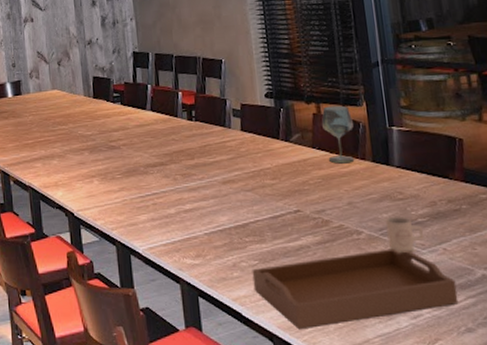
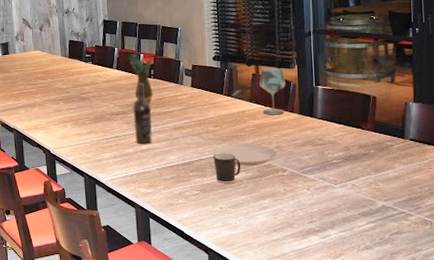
vase: none [164,90,196,152] -> present [128,53,153,104]
wine bottle: none [172,126,198,203] -> present [133,82,153,145]
serving tray: present [252,248,459,330] -> none [194,183,361,245]
plate: none [270,199,350,226] -> present [212,143,277,165]
mug: none [272,212,307,251] -> present [213,153,241,183]
mug: present [386,216,425,253] -> none [306,158,338,187]

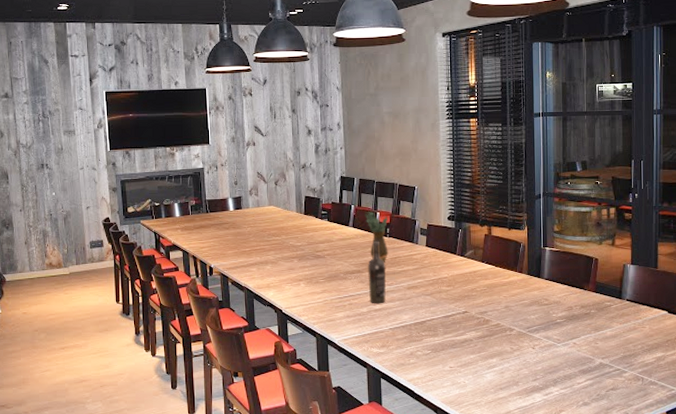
plate: present [212,143,277,165] -> none [444,303,506,324]
mug: present [213,153,241,183] -> none [445,312,471,343]
wine glass: present [258,67,286,115] -> none [490,228,517,275]

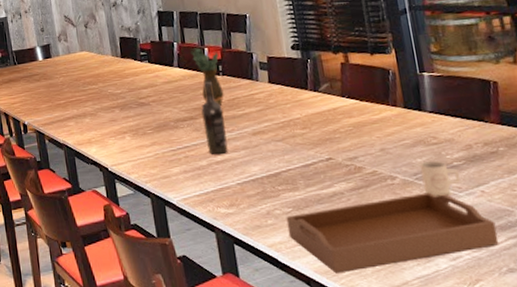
serving tray: none [425,342,580,404] -> present [286,192,499,274]
mug: none [532,317,561,346] -> present [420,160,461,196]

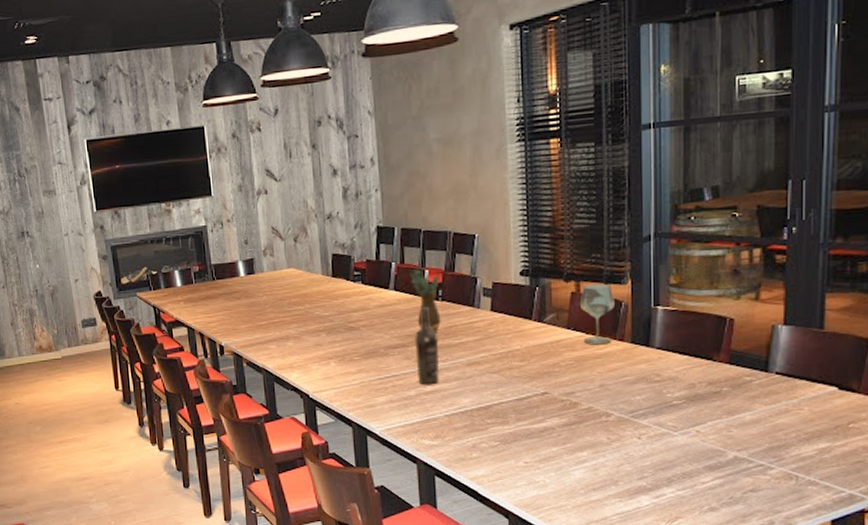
serving tray: present [286,192,499,274] -> none [492,430,705,508]
wine glass: none [349,53,386,111] -> present [579,283,616,345]
mug: present [420,160,461,196] -> none [638,398,678,435]

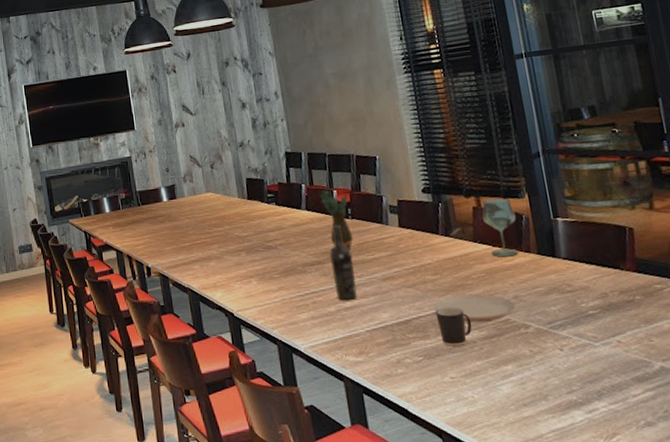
plate: none [516,381,601,408] -> present [433,294,516,321]
mug: none [517,394,553,432] -> present [435,307,472,346]

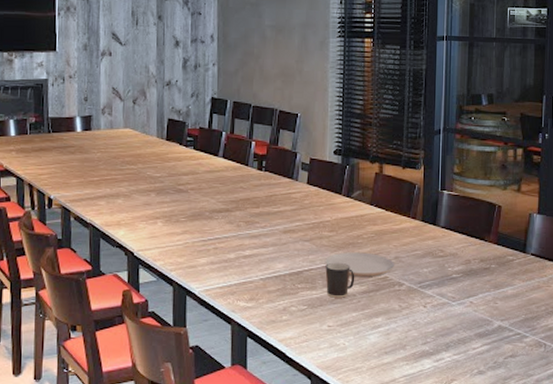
vase: present [318,189,353,250] -> none [237,139,265,201]
wine bottle: present [329,224,358,301] -> none [237,175,260,249]
wine glass: present [481,198,519,257] -> none [381,167,411,221]

